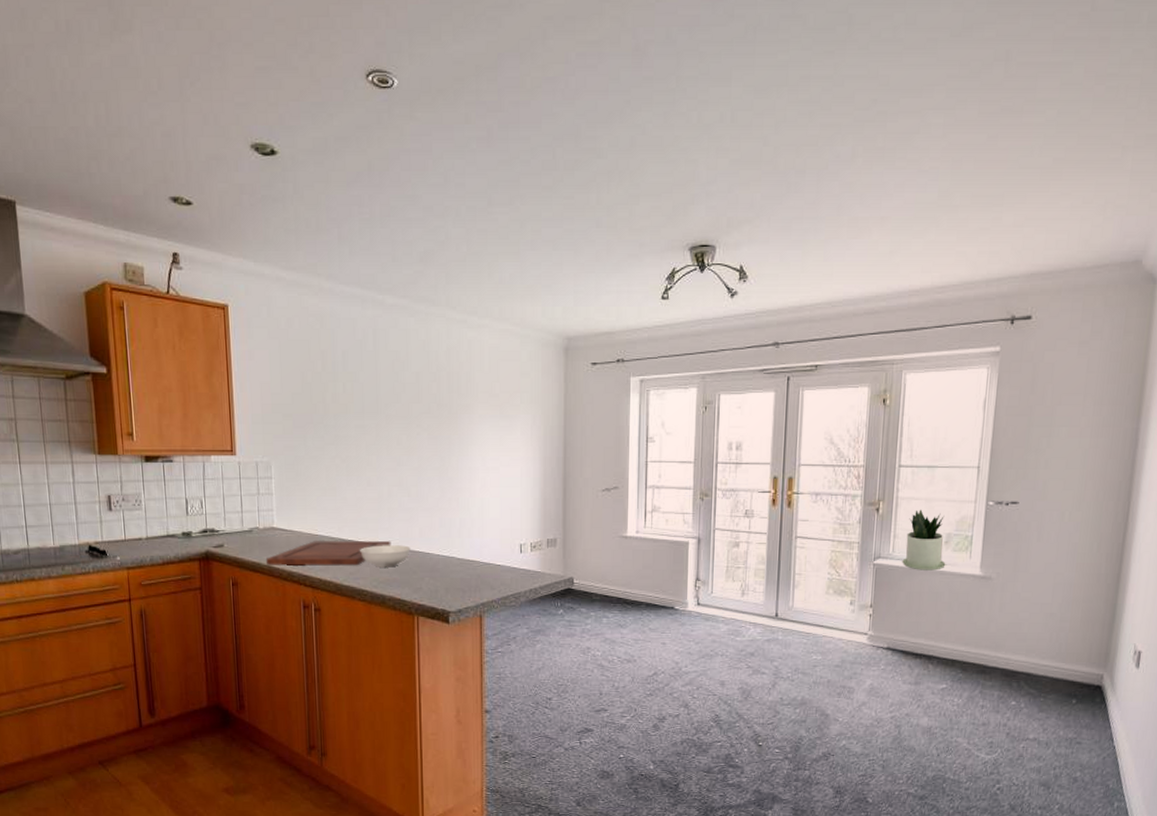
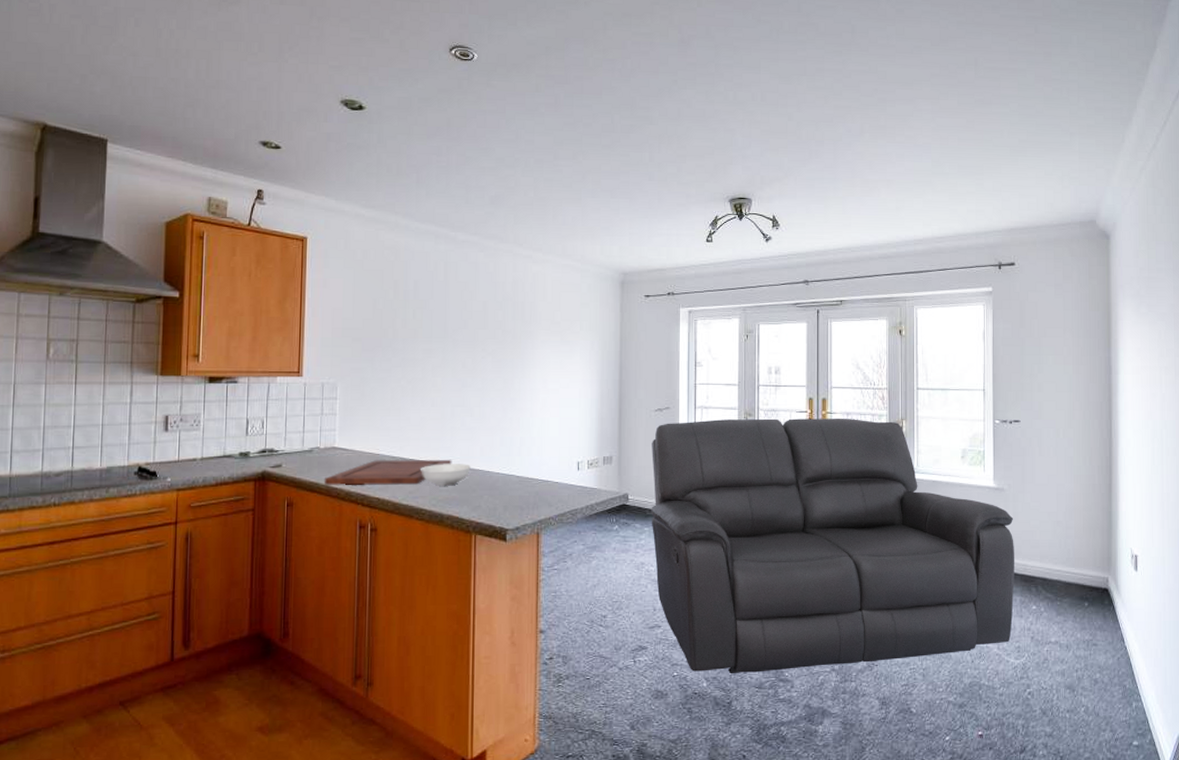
sofa: none [597,498,1000,758] -> present [651,418,1015,673]
planter: present [902,509,946,571] -> none [926,427,964,483]

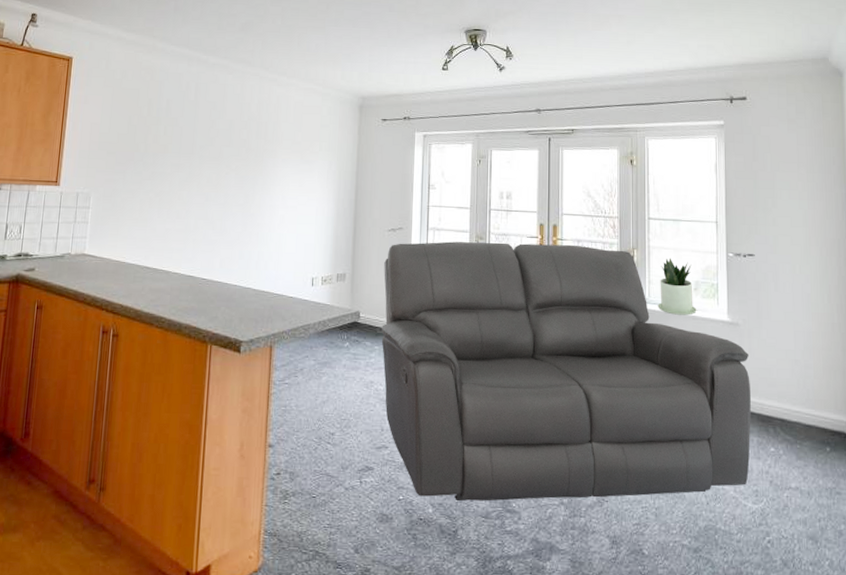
cutting board: present [324,459,452,486] -> none [72,267,193,293]
bowl: present [421,464,472,486] -> none [163,274,211,296]
planter: none [926,427,964,483] -> present [658,258,697,315]

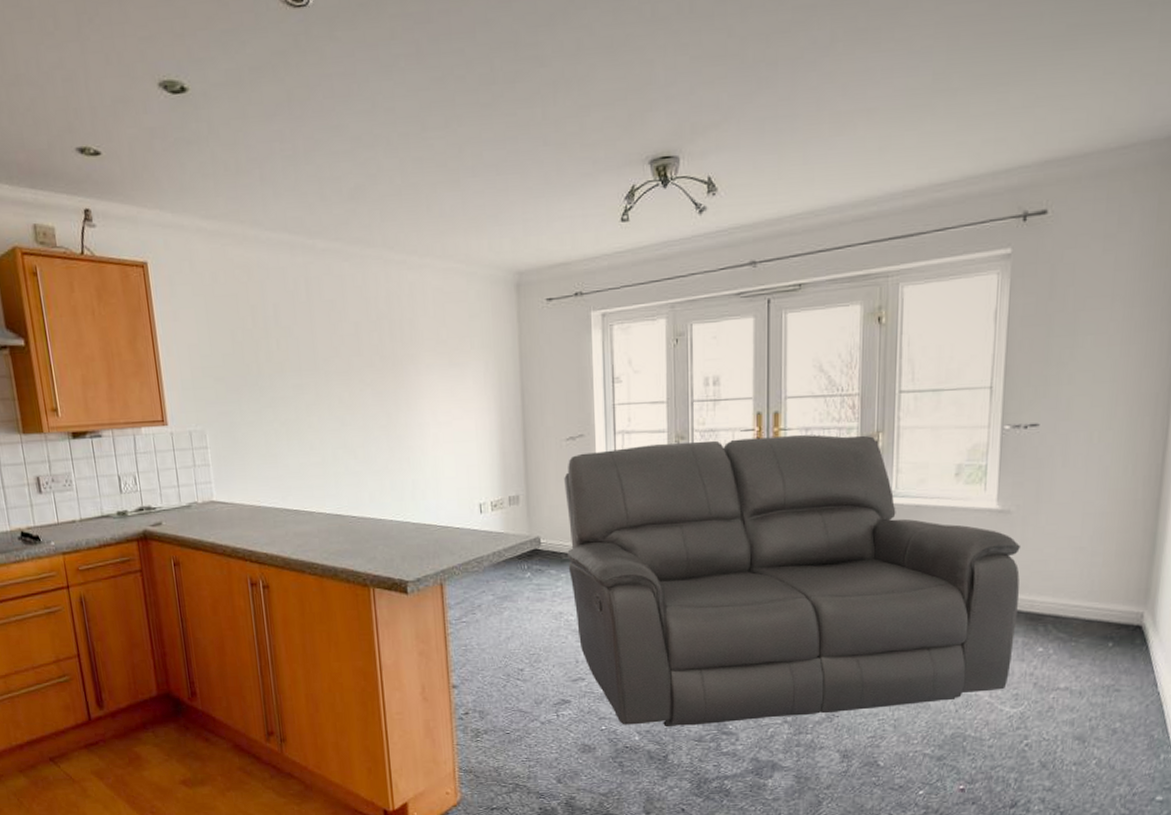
planter: present [658,258,697,315] -> none [907,439,957,508]

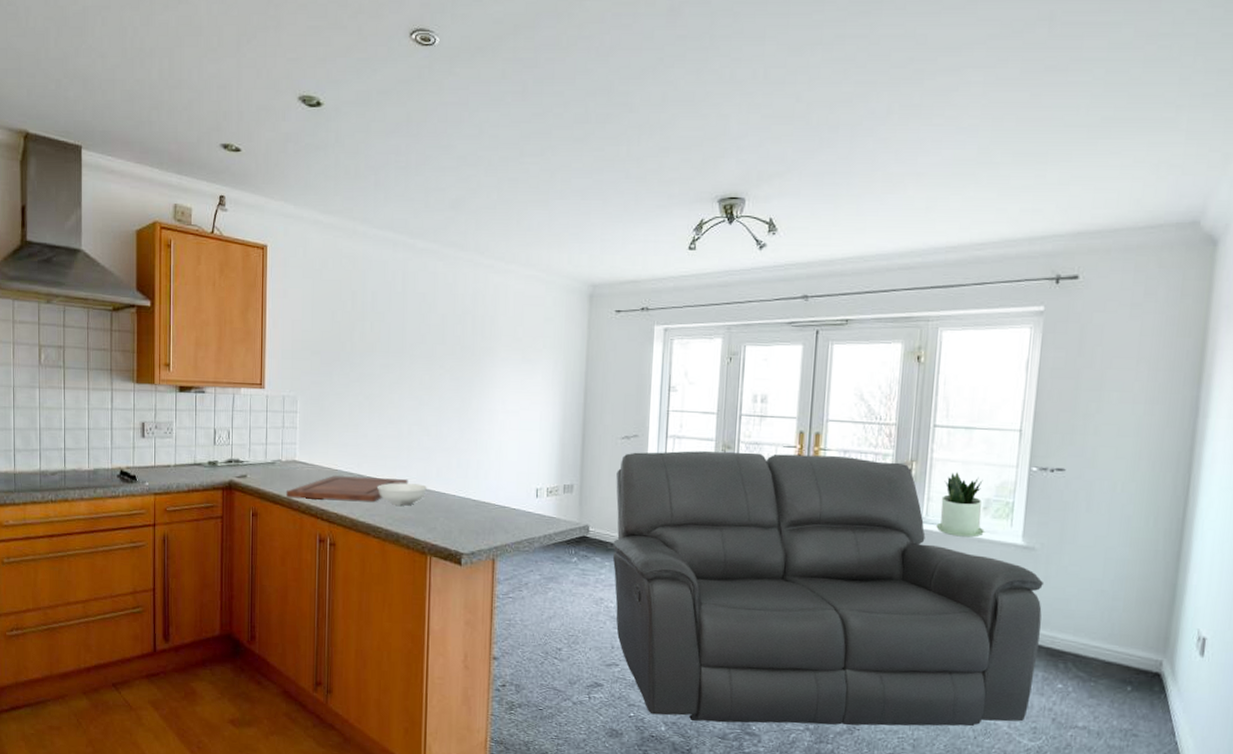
cutting board: none [207,509,340,543] -> present [285,475,409,503]
bowl: none [307,512,362,538] -> present [377,483,428,506]
planter: none [907,439,957,508] -> present [936,472,984,538]

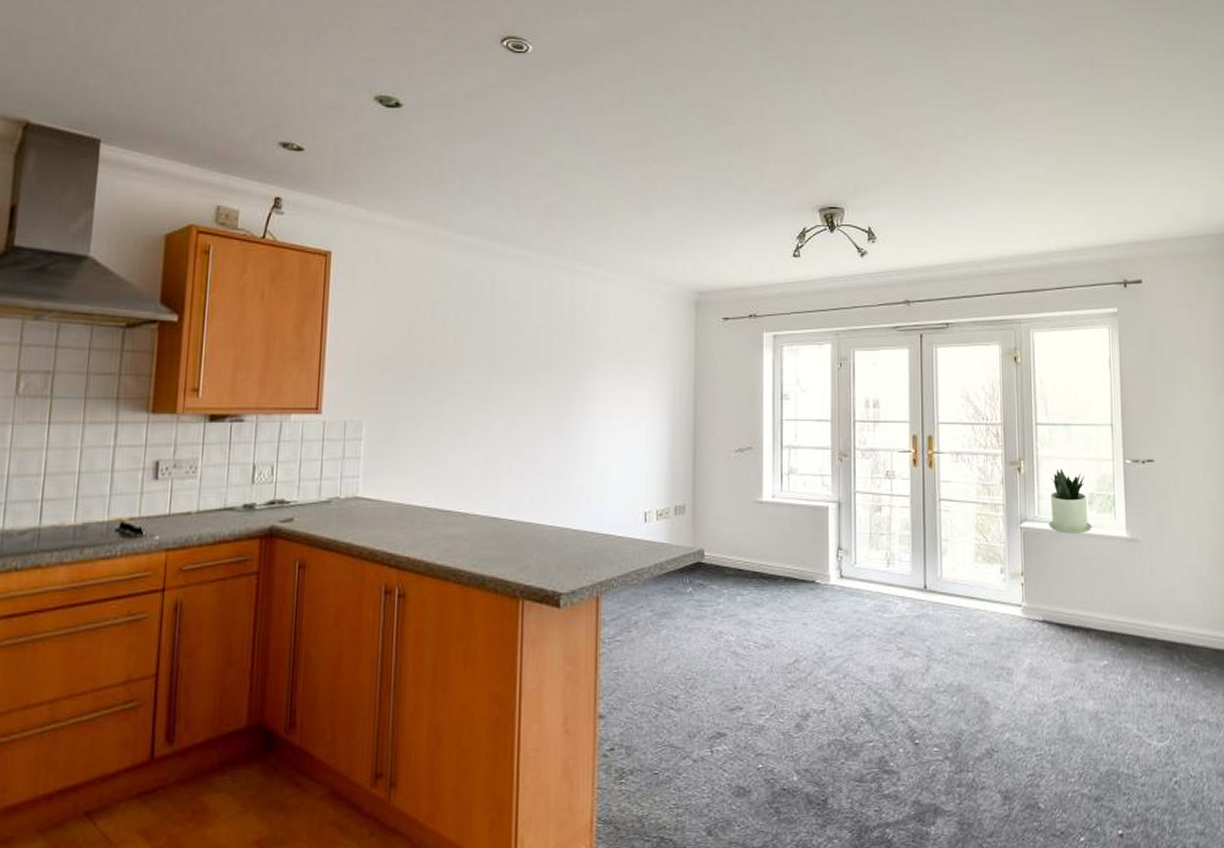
cutting board: present [285,475,409,503] -> none [343,510,497,544]
bowl: present [377,483,428,506] -> none [459,515,520,542]
sofa: present [613,451,1044,726] -> none [731,458,1154,764]

